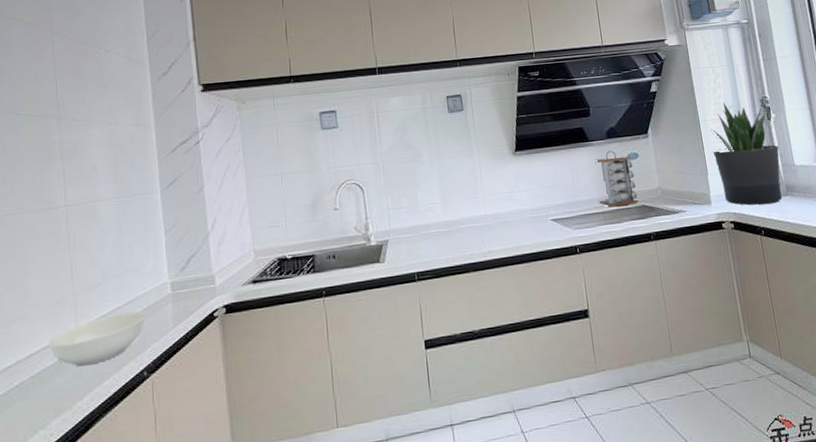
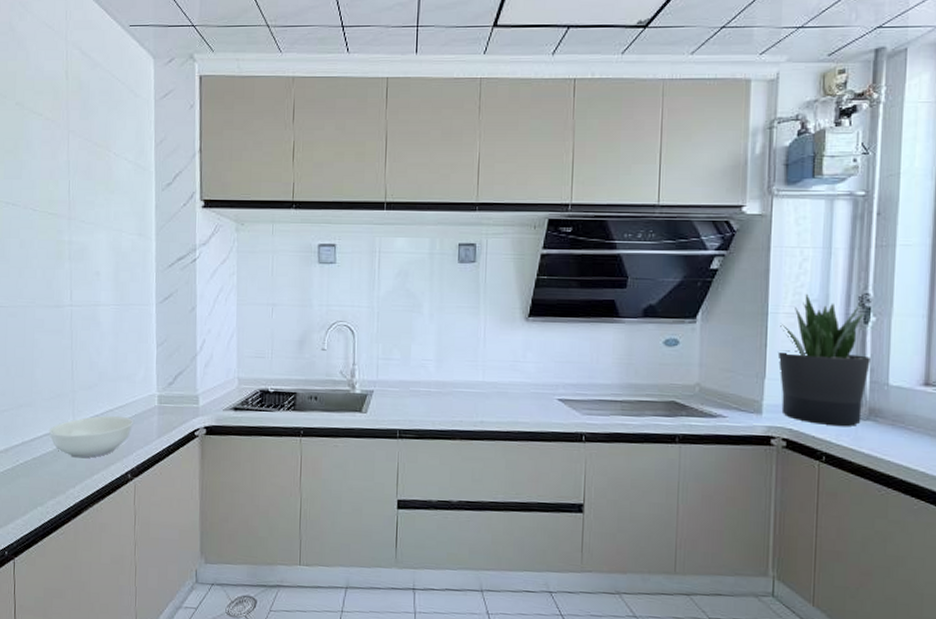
spice rack: present [595,150,638,207] -> none [618,331,670,399]

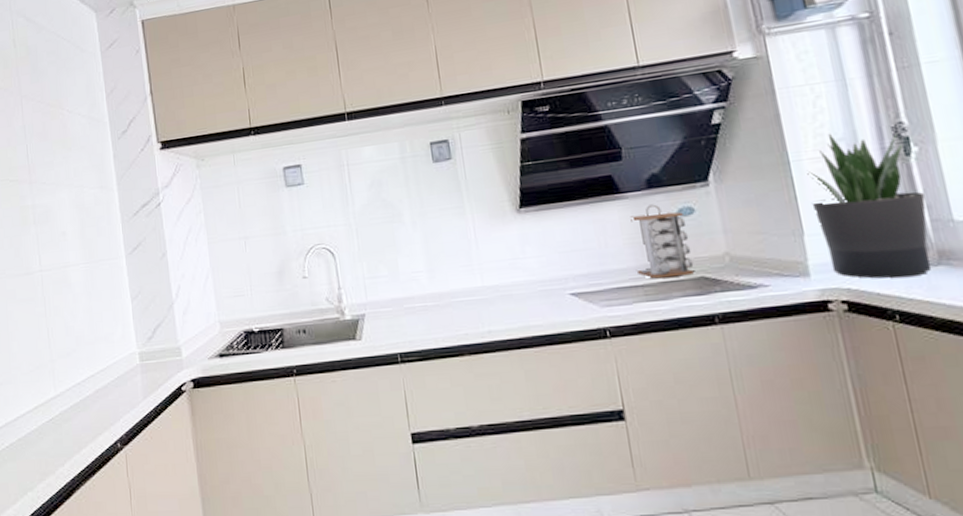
bowl: present [48,415,134,458] -> none [31,380,118,433]
spice rack: none [618,331,670,399] -> present [630,204,694,279]

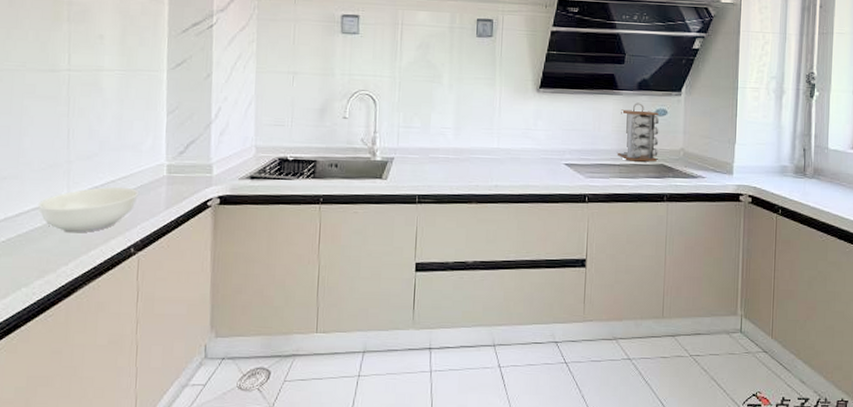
bowl: none [31,380,118,433] -> present [37,187,140,233]
planter: present [806,132,932,279] -> none [745,71,815,184]

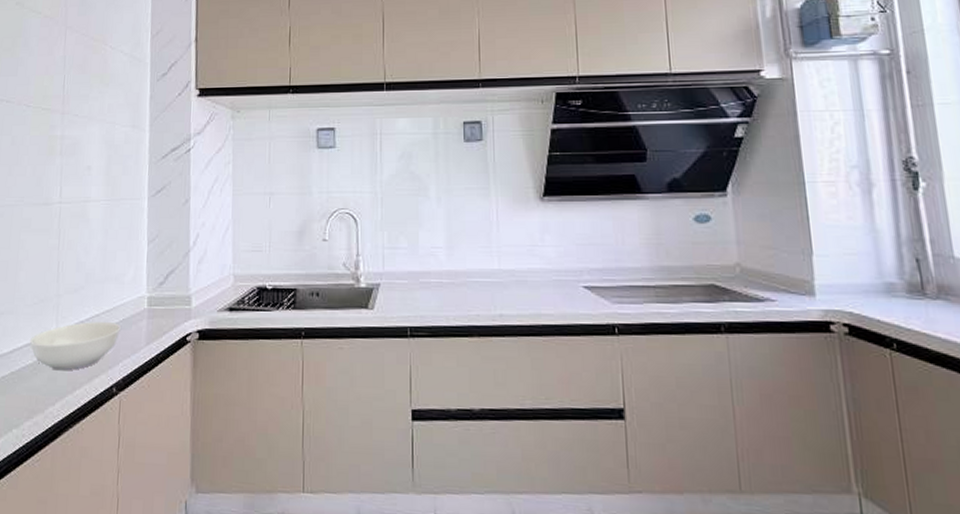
spice rack: present [617,103,660,162] -> none [649,208,706,282]

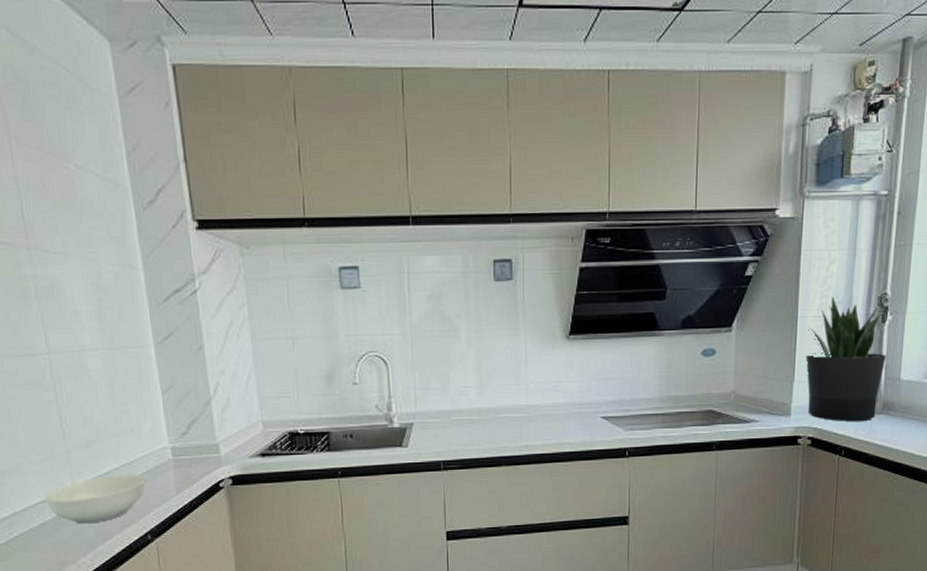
planter: none [820,159,931,307] -> present [805,296,886,421]

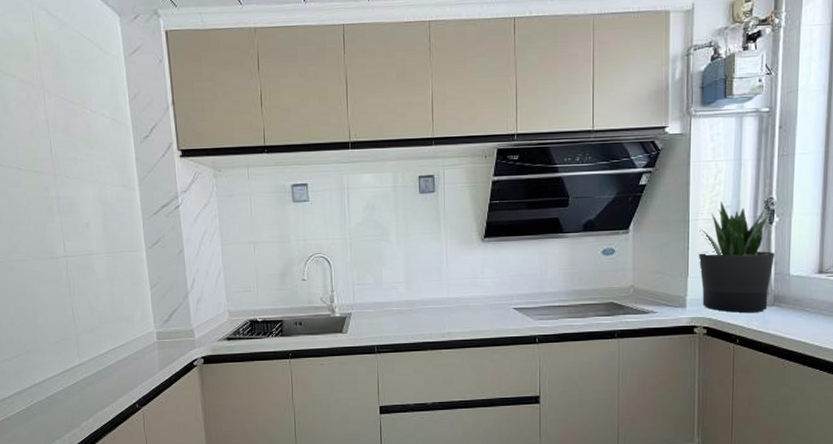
bowl: present [43,473,147,524] -> none [57,353,137,394]

